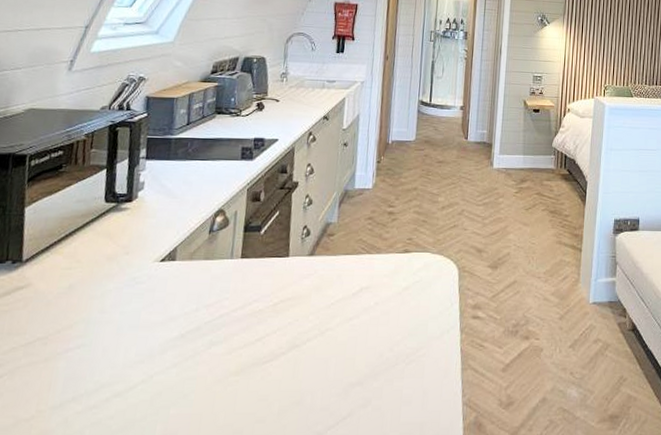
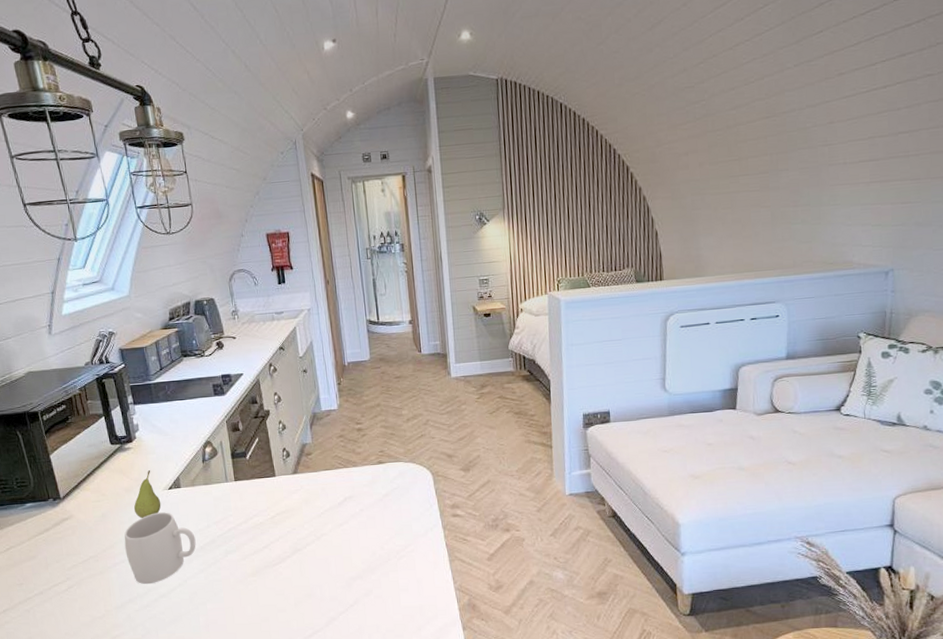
mug: none [85,288,178,379] -> present [124,512,196,585]
fruit: none [111,237,147,295] -> present [134,470,161,519]

